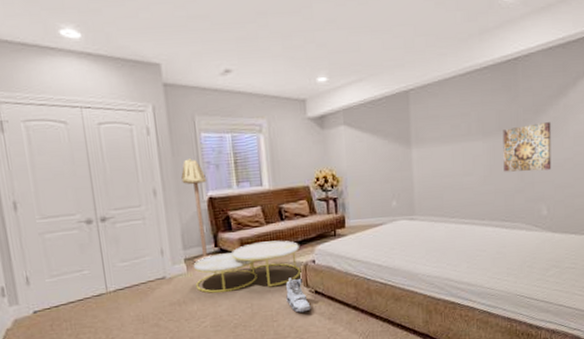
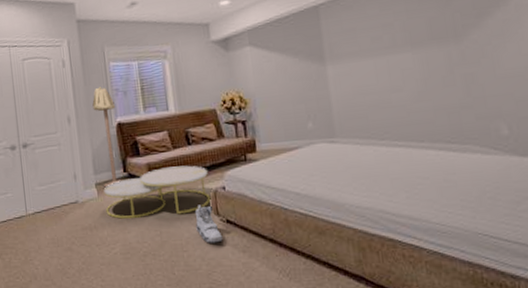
wall art: present [502,122,551,172] -> none [436,26,508,86]

